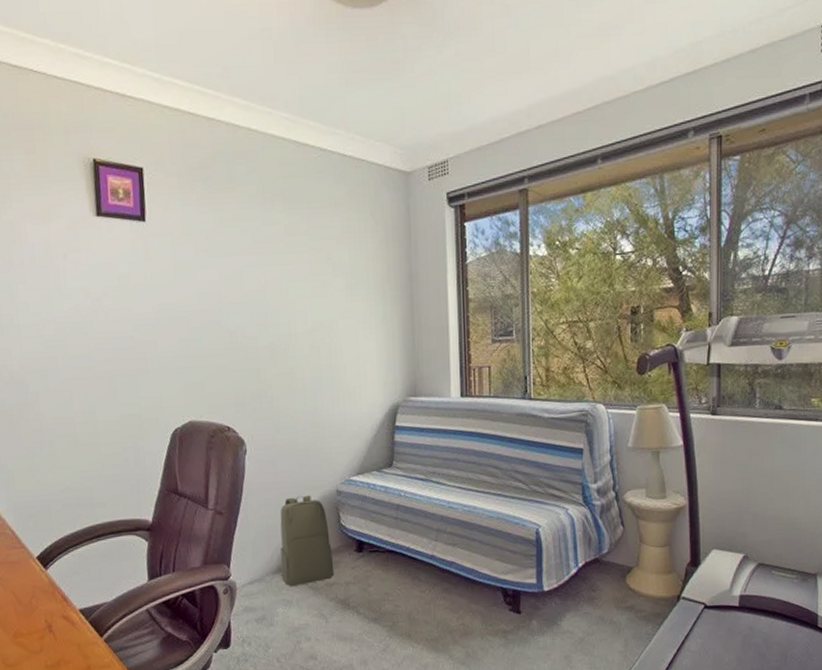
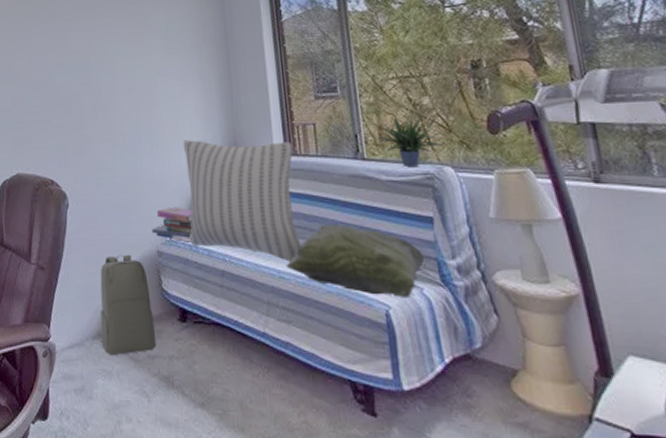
books: none [331,448,372,481] -> present [152,206,193,242]
pillow: none [364,383,469,493] -> present [183,140,301,262]
cushion: none [456,458,574,517] -> present [287,224,427,297]
potted plant: none [543,348,600,406] -> present [376,104,444,168]

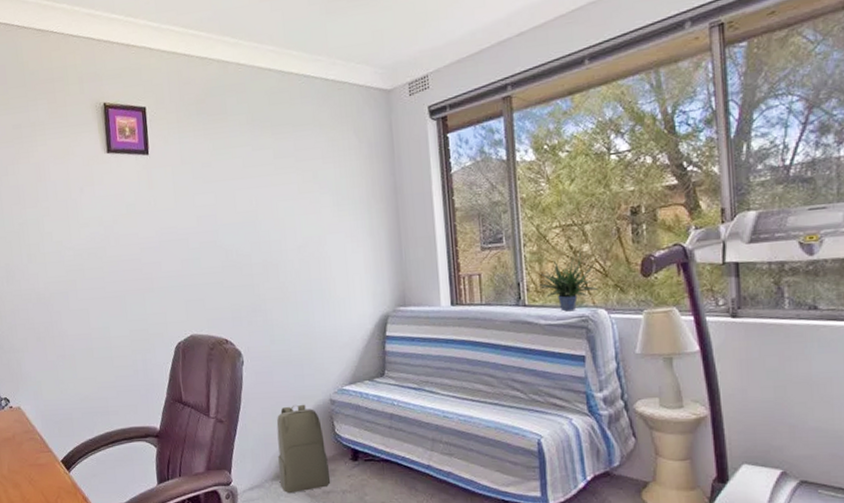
books: present [152,206,193,242] -> none [324,358,364,391]
pillow: present [183,140,301,262] -> none [353,292,463,403]
cushion: present [287,224,427,297] -> none [450,366,577,428]

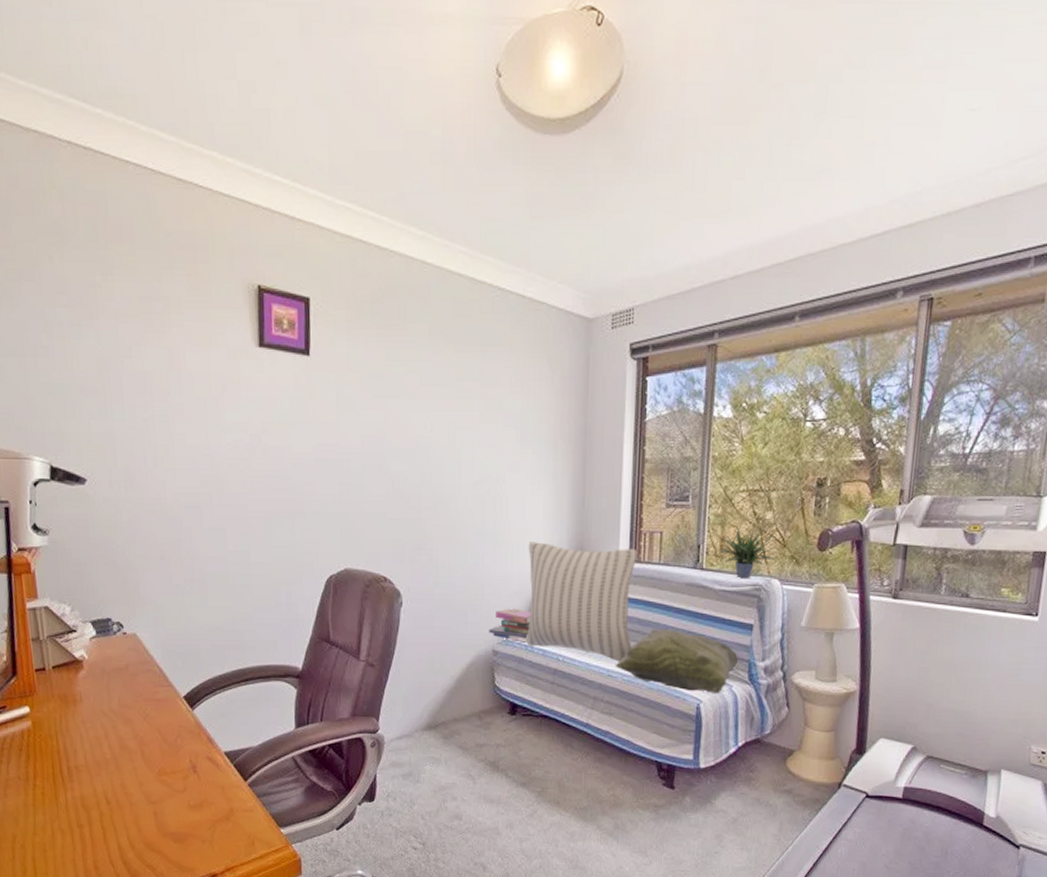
backpack: present [276,404,331,494] -> none [430,653,485,745]
books: none [324,358,364,391] -> present [489,608,531,643]
pillow: none [353,292,463,403] -> present [526,542,636,662]
cushion: none [450,366,577,428] -> present [616,628,740,693]

